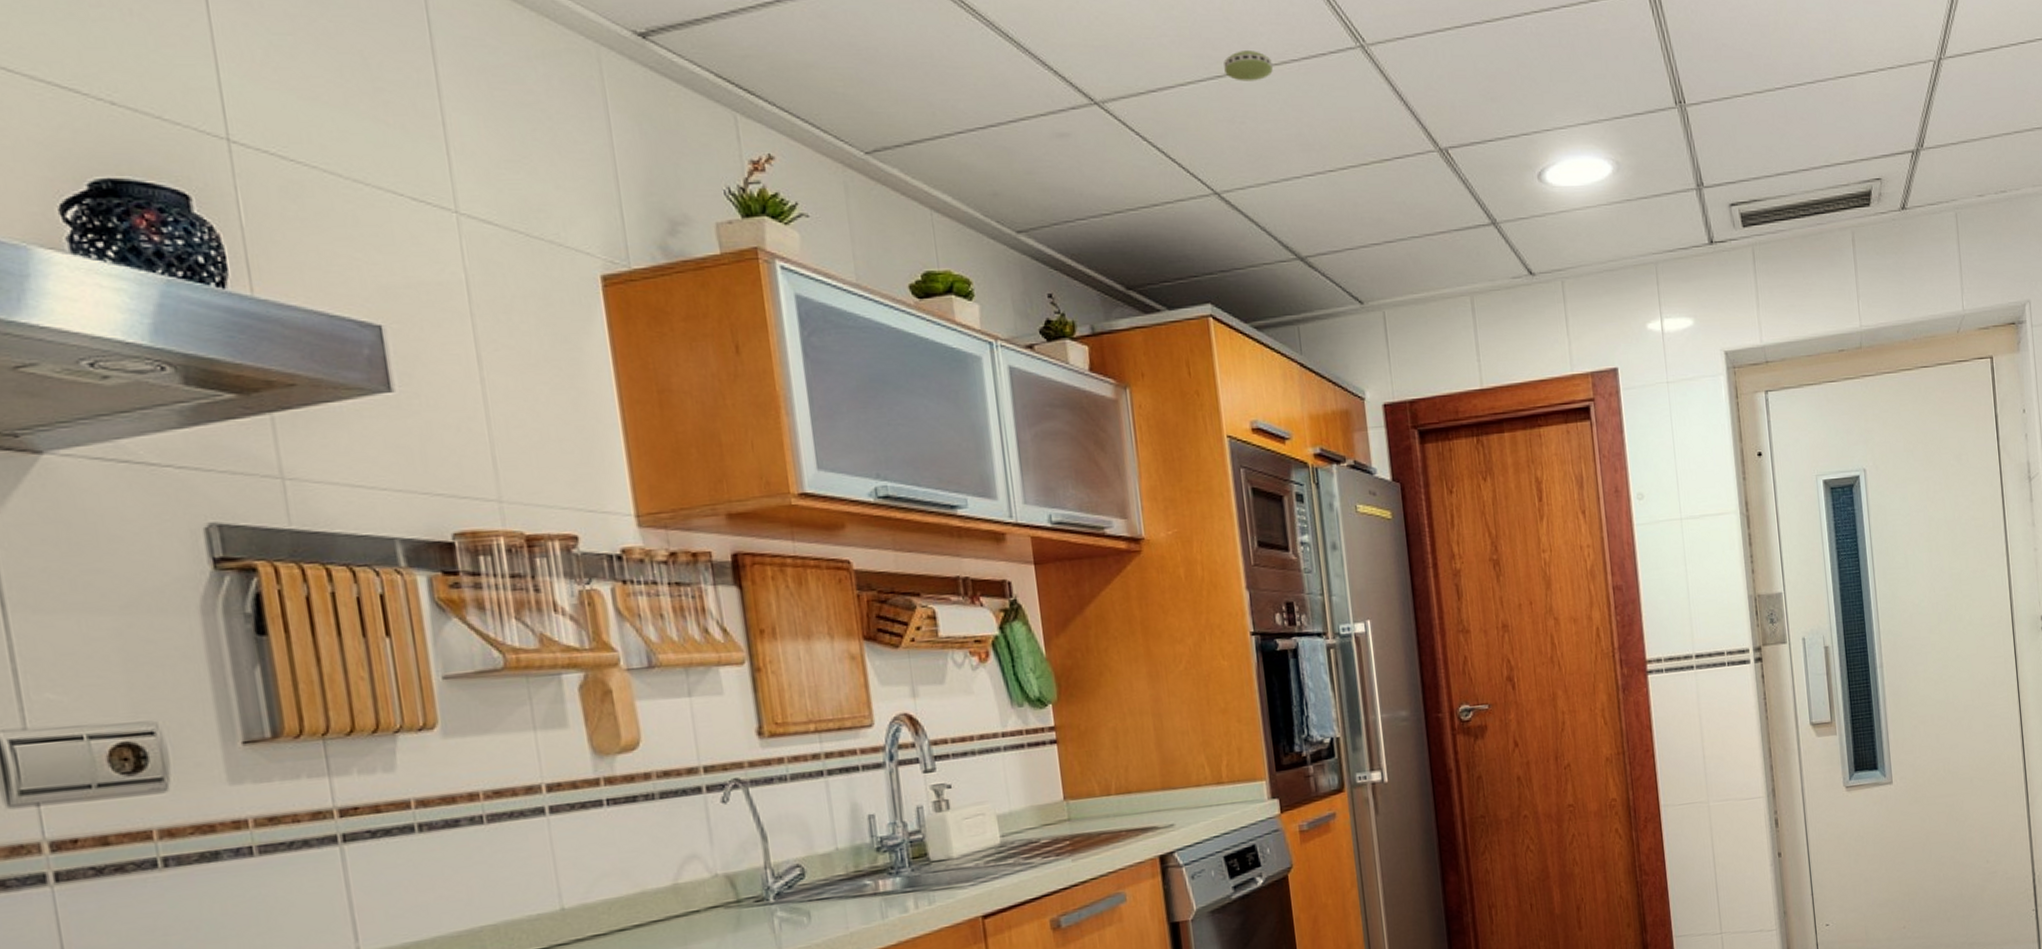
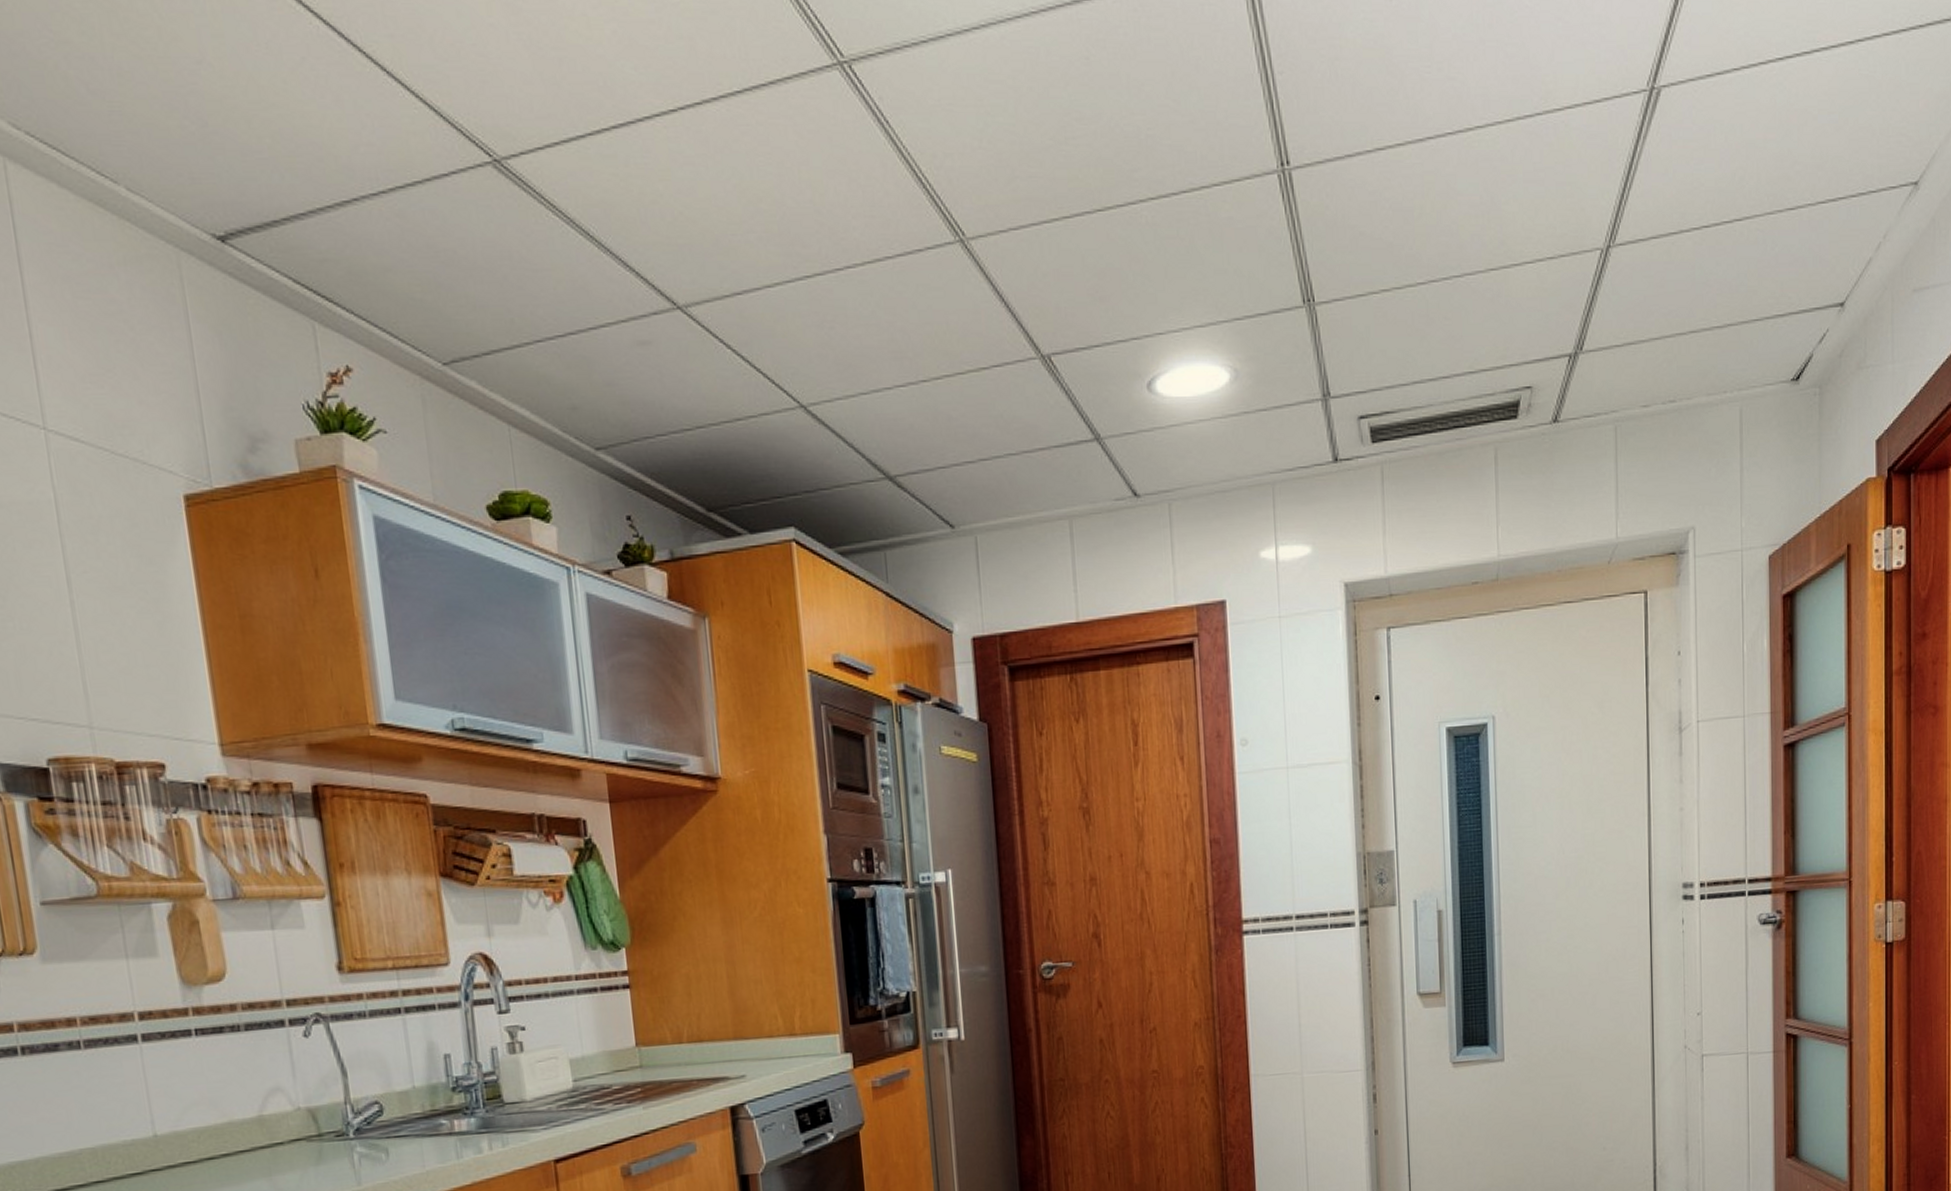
smoke detector: present [1223,49,1273,81] -> none [813,246,865,282]

